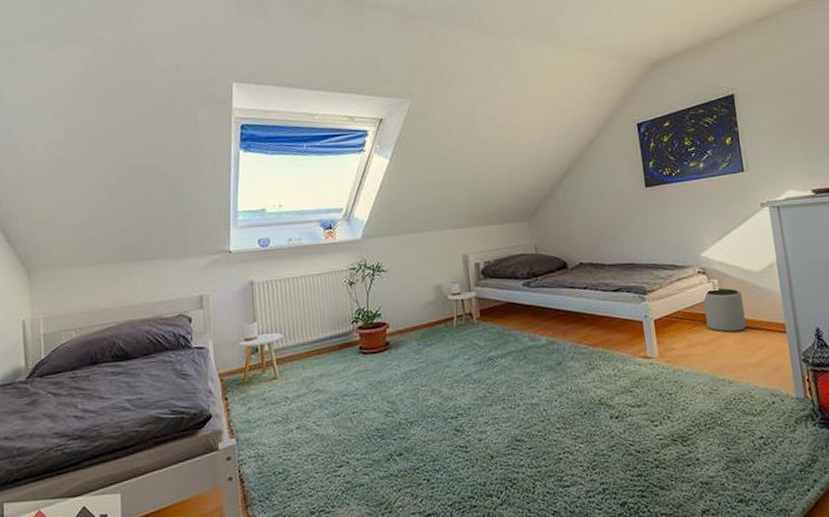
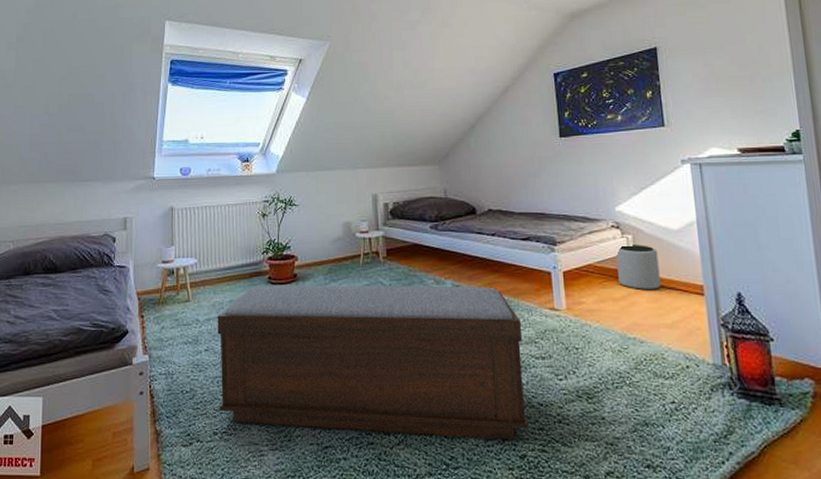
bench: none [307,340,628,499] -> present [217,285,529,439]

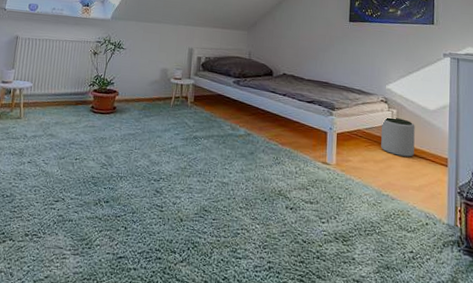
bench: present [217,285,529,439] -> none [33,112,297,268]

